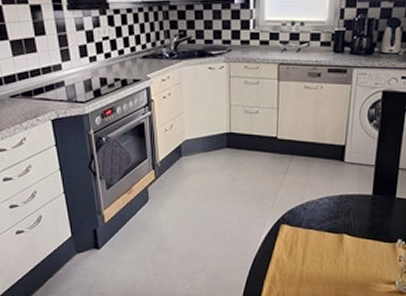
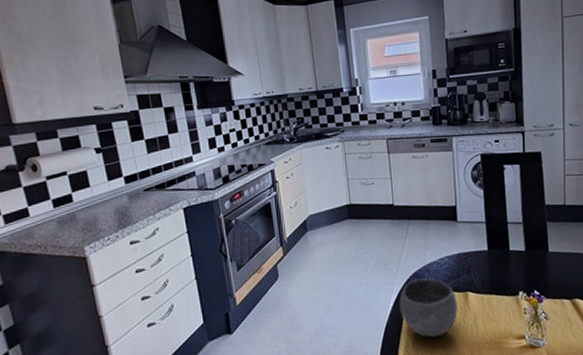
ceramic bowl: none [271,216,331,274] -> present [399,278,458,338]

